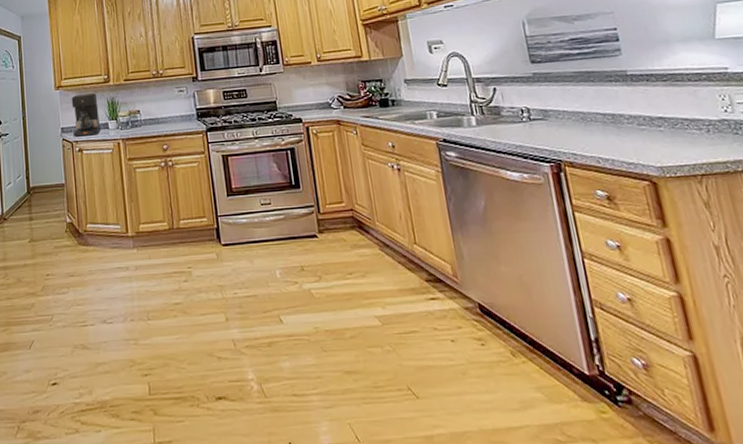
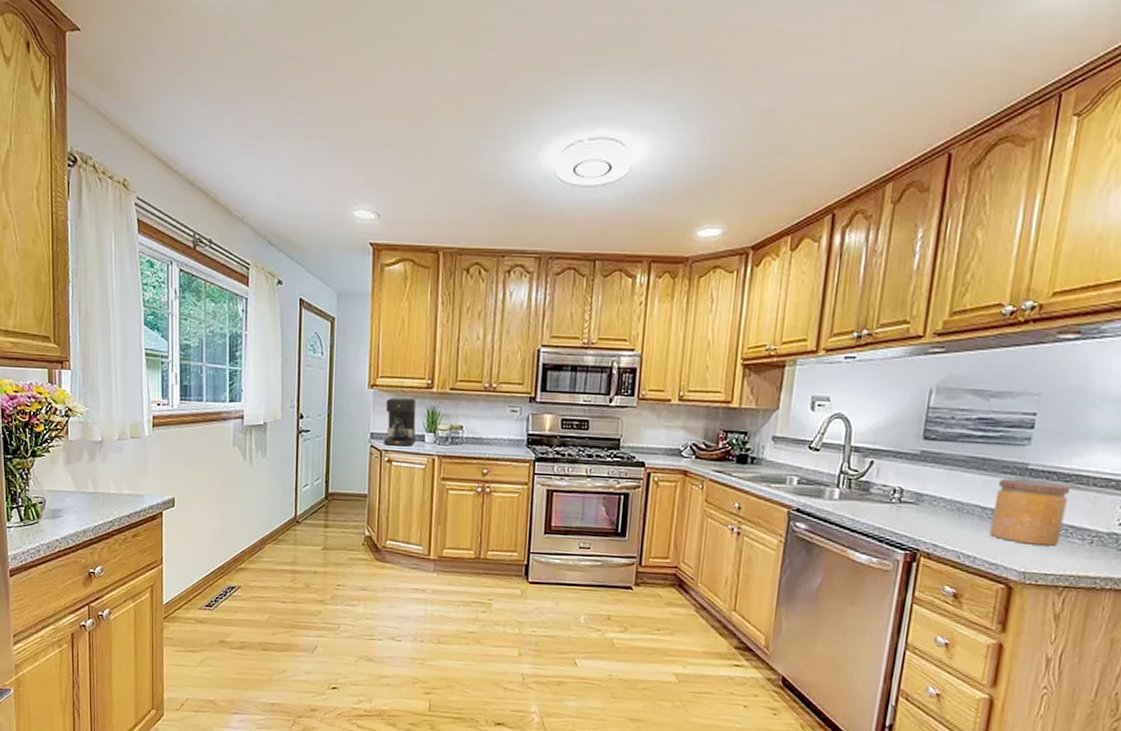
jar: none [608,83,680,141] -> present [989,478,1071,546]

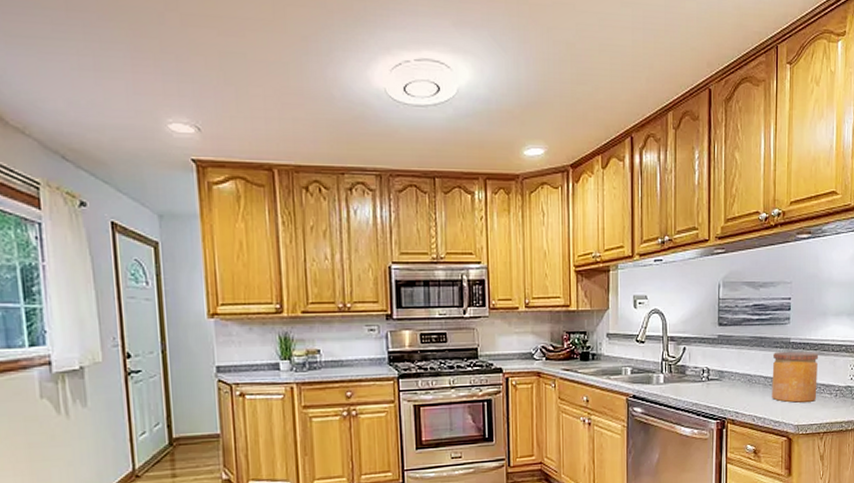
coffee maker: present [384,398,416,447] -> none [230,326,270,378]

